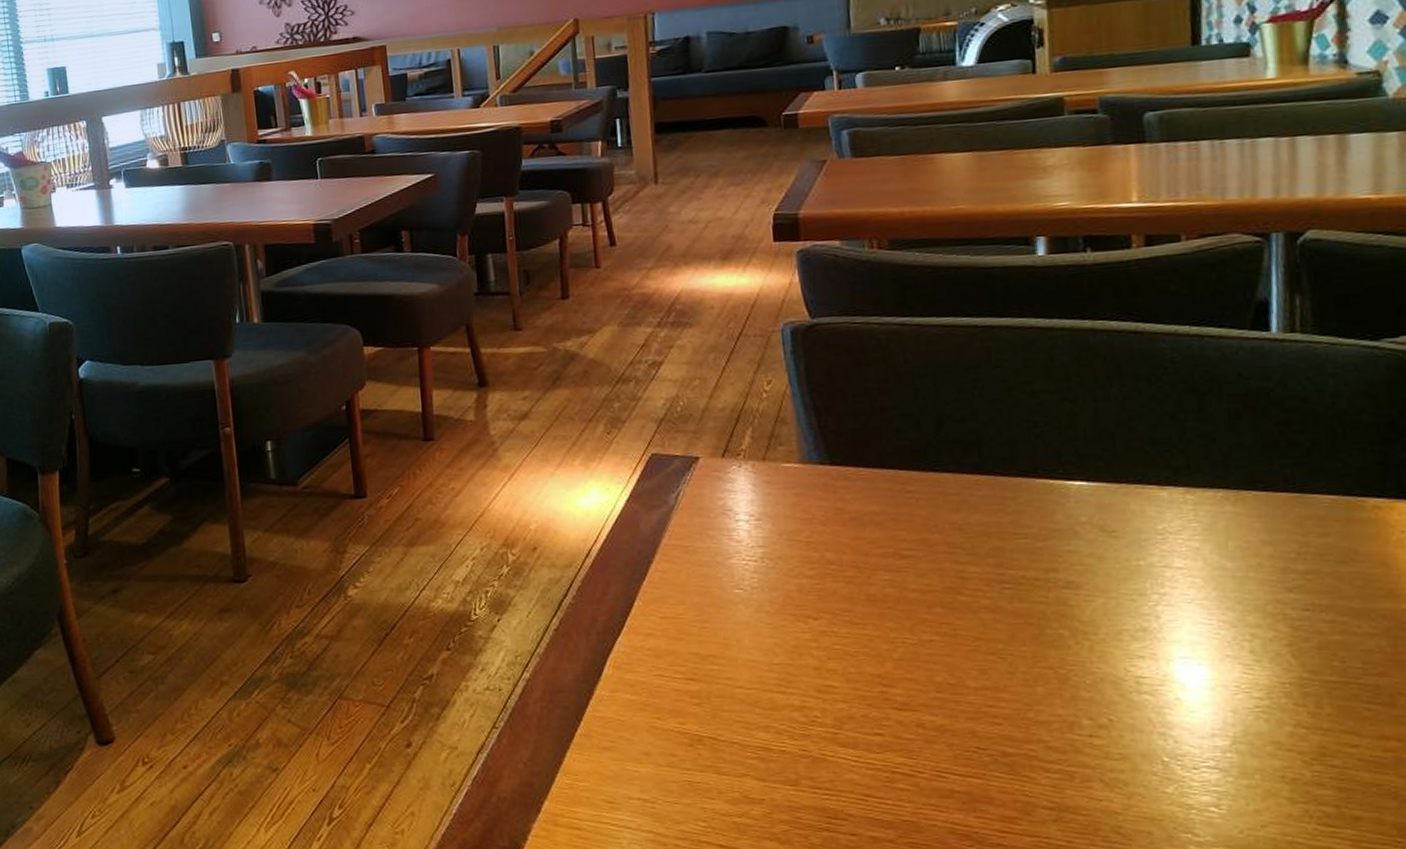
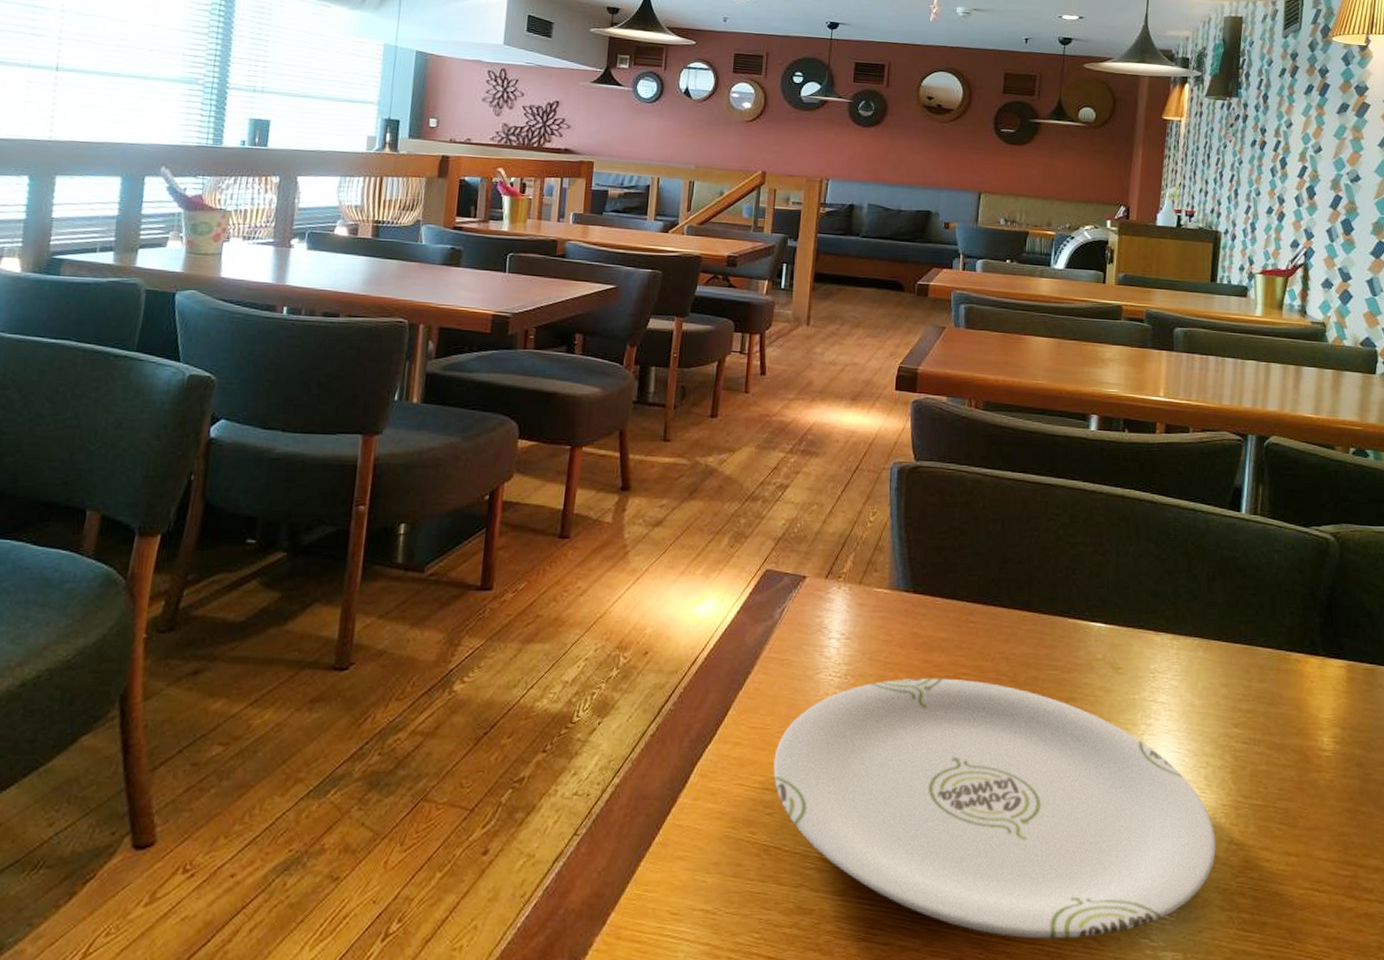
plate: none [693,555,1277,832] -> present [773,677,1216,939]

